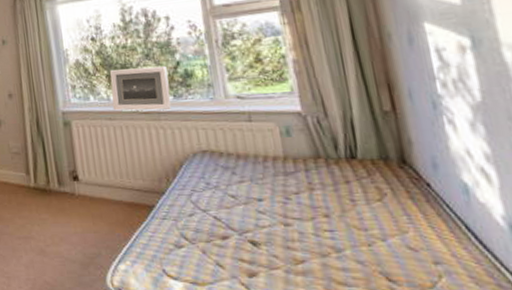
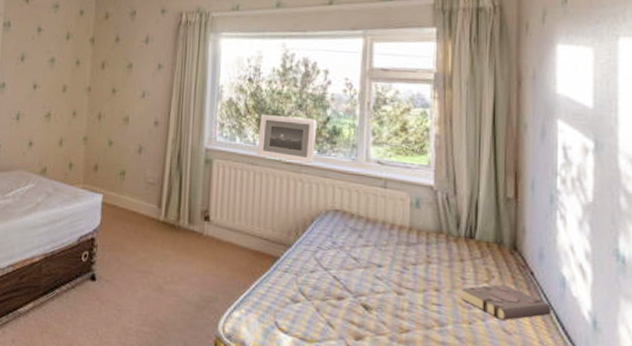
book: none [351,200,459,238] -> present [460,284,551,321]

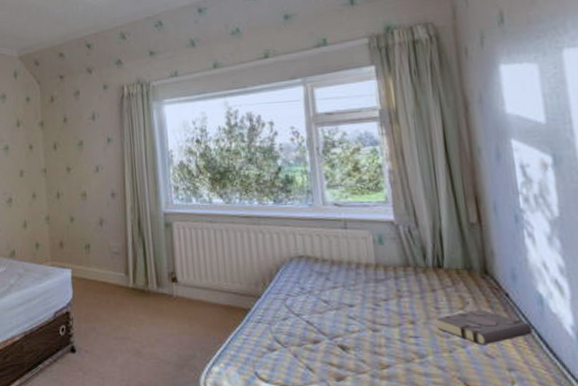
picture frame: present [257,114,316,165] -> none [213,170,271,215]

